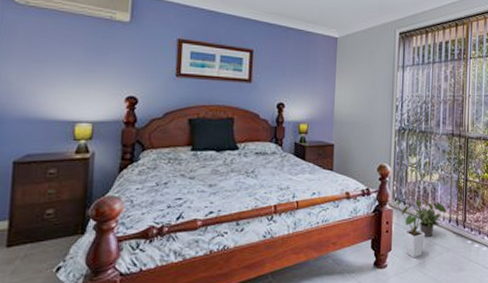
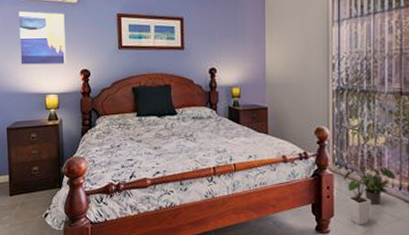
wall art: none [44,24,111,89] -> present [19,11,66,65]

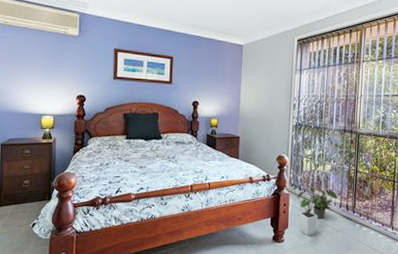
wall art: present [19,11,66,65] -> none [19,39,65,89]

